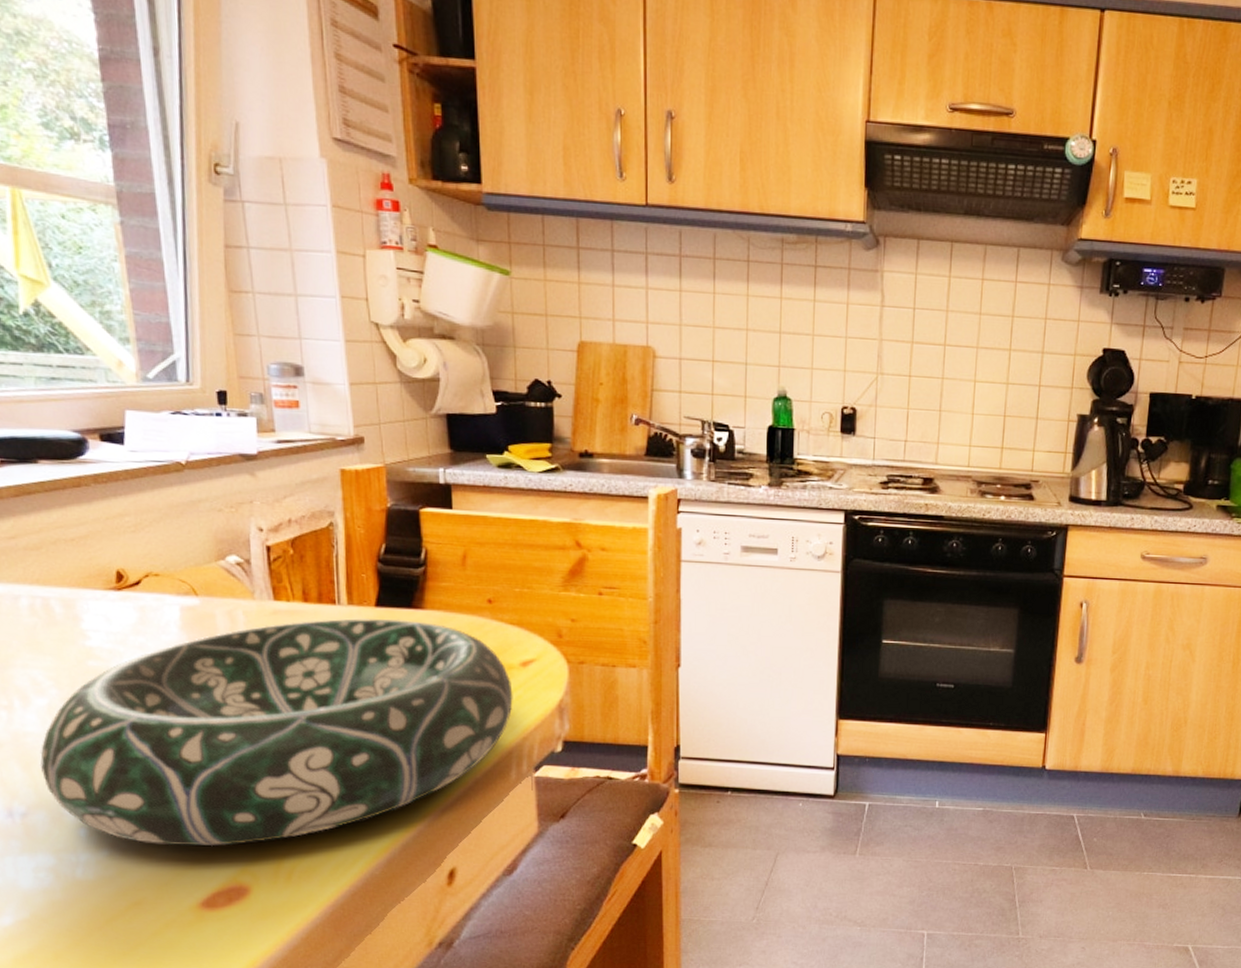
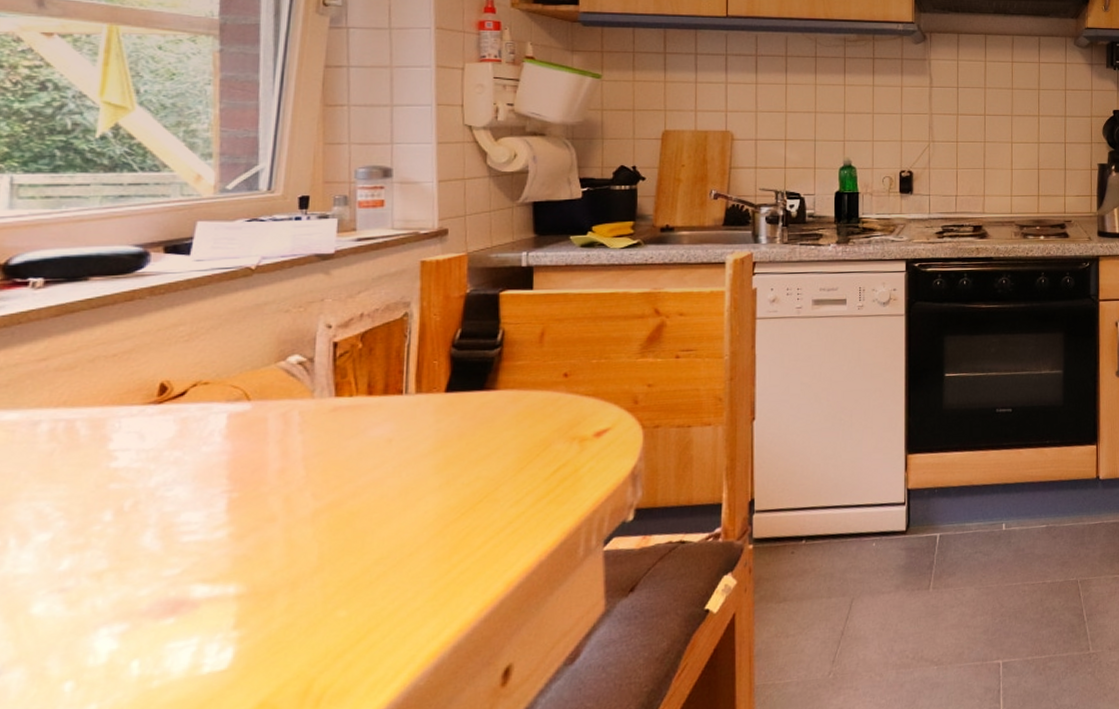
decorative bowl: present [39,618,513,847] -> none [27,402,585,689]

